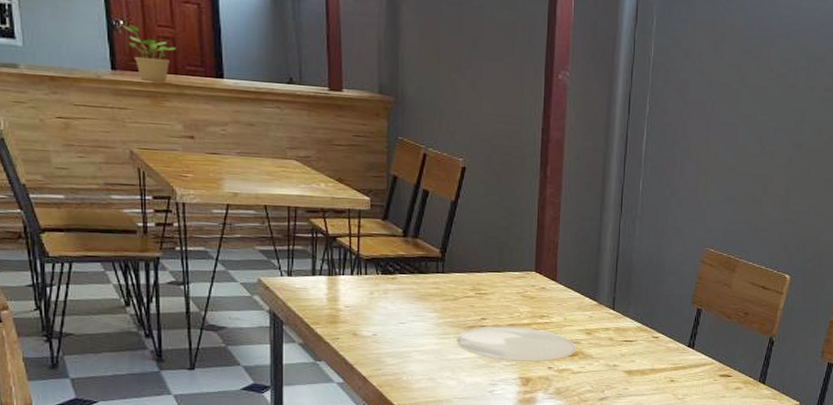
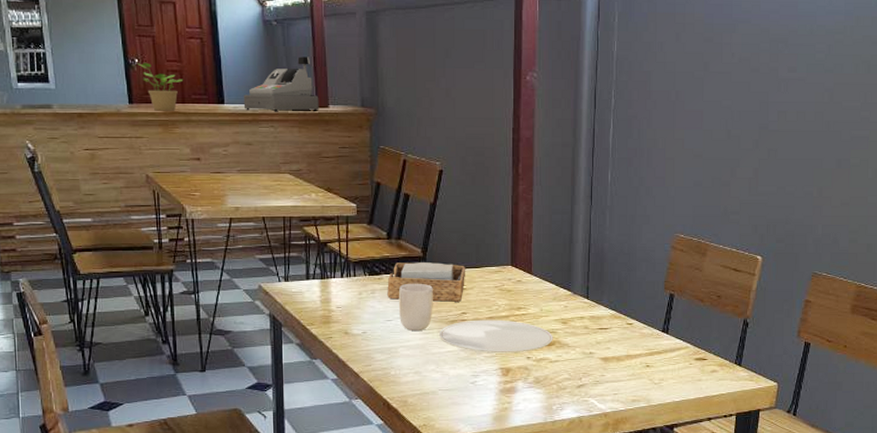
cash register: none [246,33,332,94] -> present [243,56,319,112]
napkin holder: none [401,262,486,307] -> present [387,262,465,302]
cup: none [413,284,451,336] -> present [398,283,433,332]

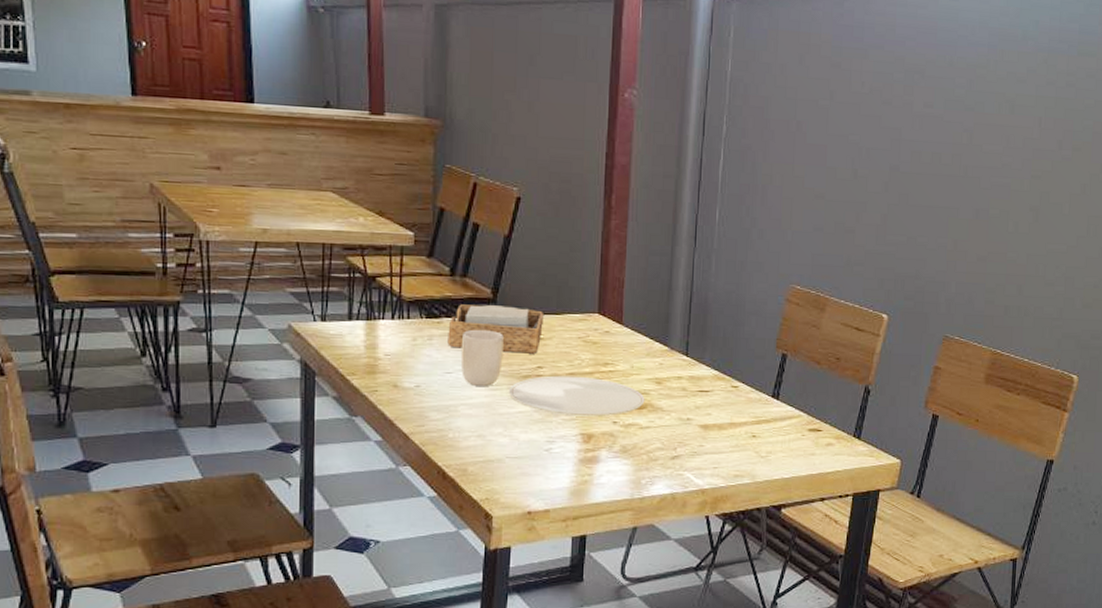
potted plant: present [137,62,182,111] -> none [145,46,202,108]
cash register: present [243,56,319,112] -> none [278,52,373,119]

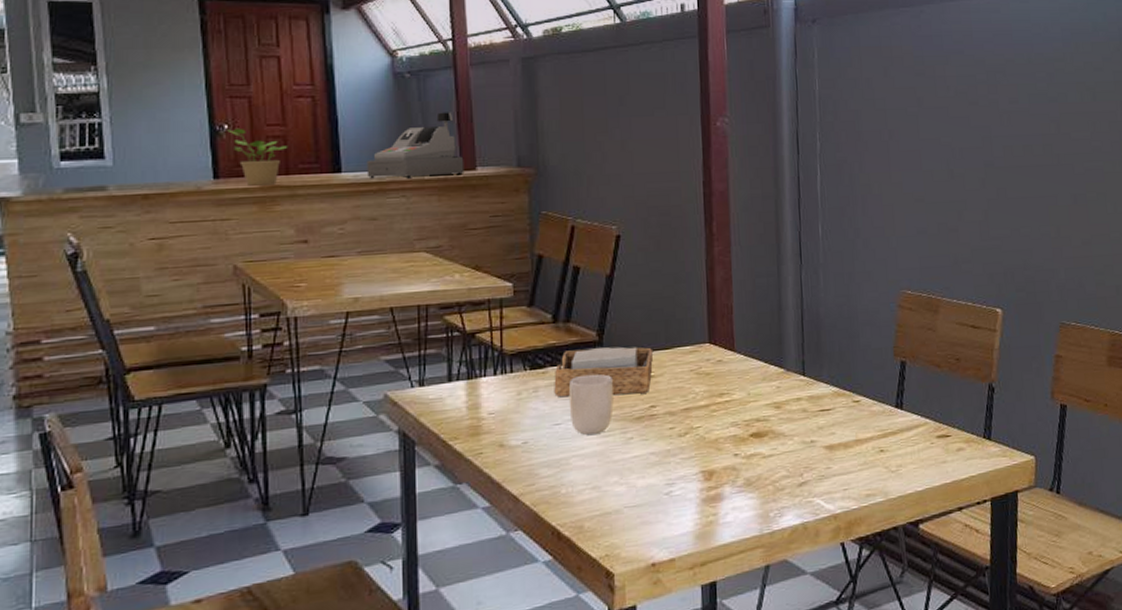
potted plant: none [145,46,202,108] -> present [227,128,287,186]
cash register: none [278,52,373,119] -> present [366,112,464,179]
plate: present [509,375,645,417] -> none [622,410,765,454]

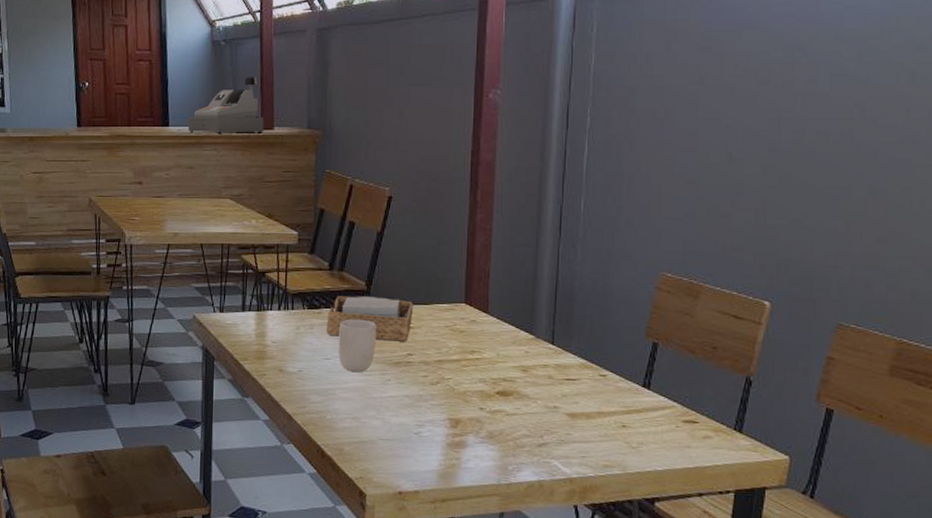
potted plant: present [227,128,287,186] -> none [88,85,130,134]

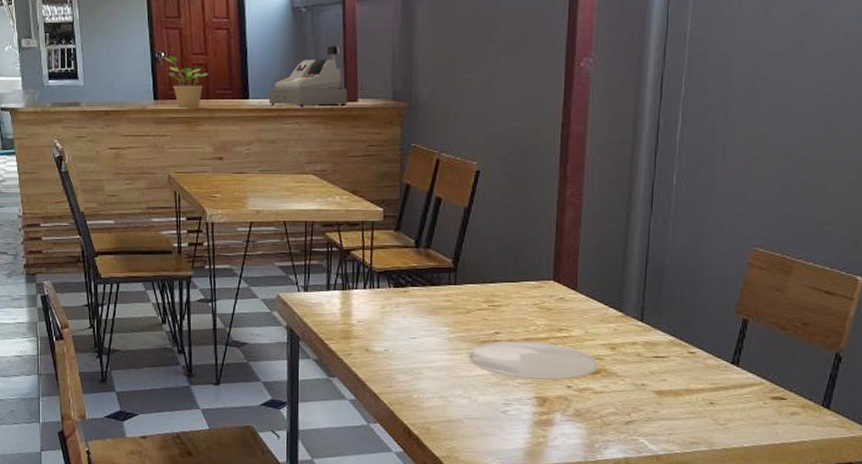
potted plant: none [88,85,130,134] -> present [164,56,208,107]
napkin holder: present [326,296,413,342] -> none [413,274,501,320]
cup: present [338,319,376,373] -> none [424,297,463,352]
plate: none [381,362,511,403] -> present [468,341,599,381]

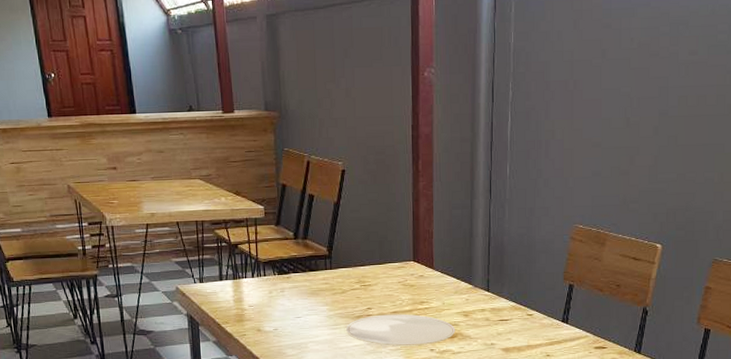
potted plant: present [164,56,208,107] -> none [54,76,96,123]
cash register: present [268,46,348,107] -> none [153,63,225,119]

